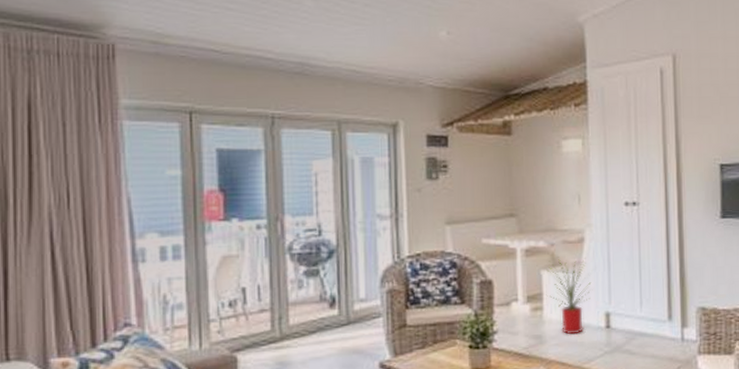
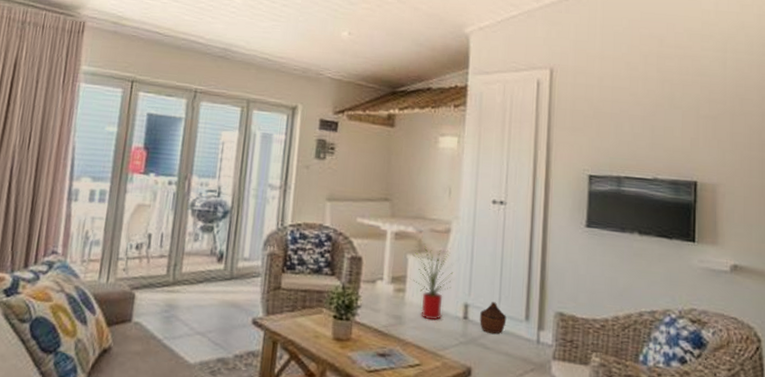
woven basket: none [623,306,650,339] -> present [480,302,507,335]

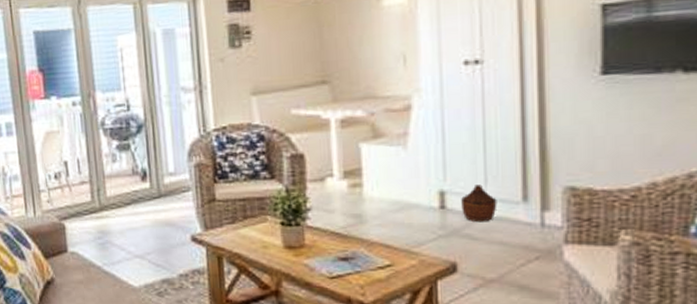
house plant: present [410,243,454,321] -> none [366,127,421,215]

